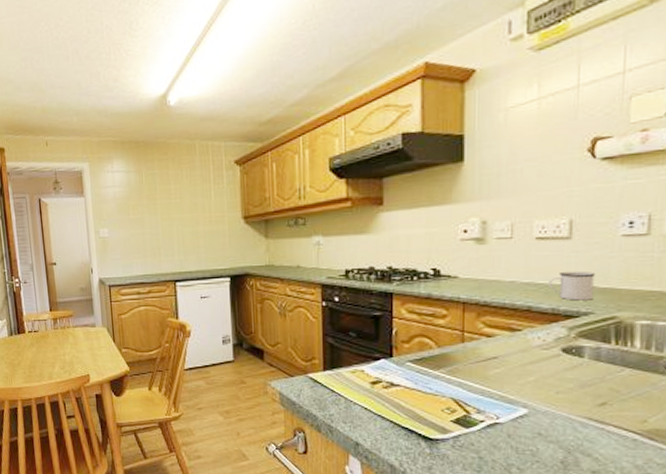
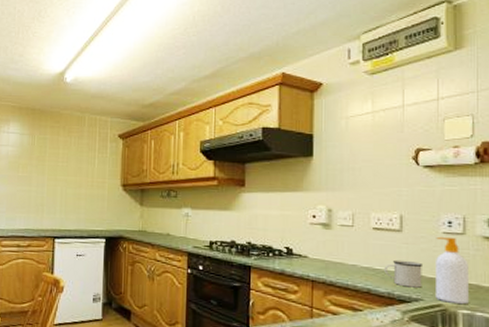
soap bottle: none [609,239,652,314] -> present [436,236,469,304]

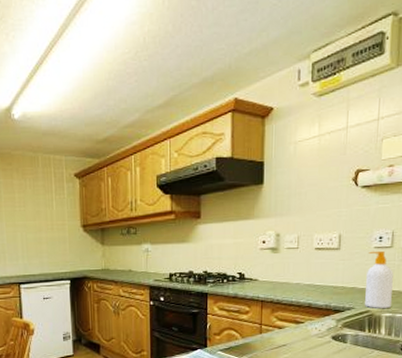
mug: present [384,260,422,288] -> none [323,275,355,299]

